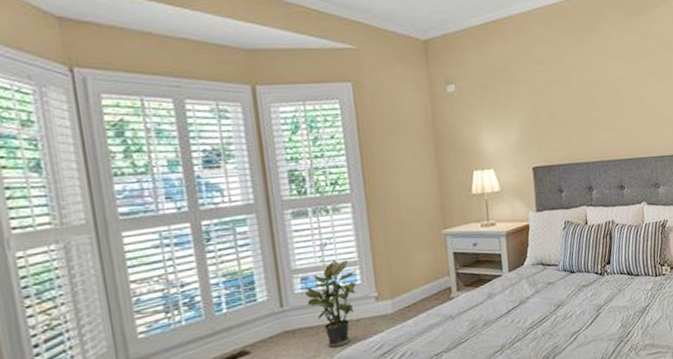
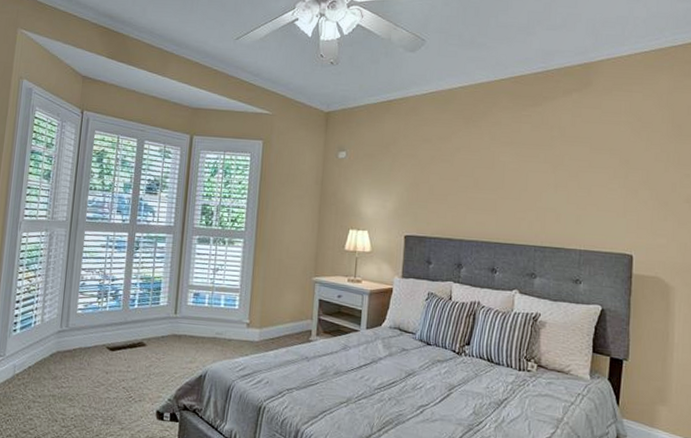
potted plant: present [304,260,356,348] -> none [194,284,234,359]

